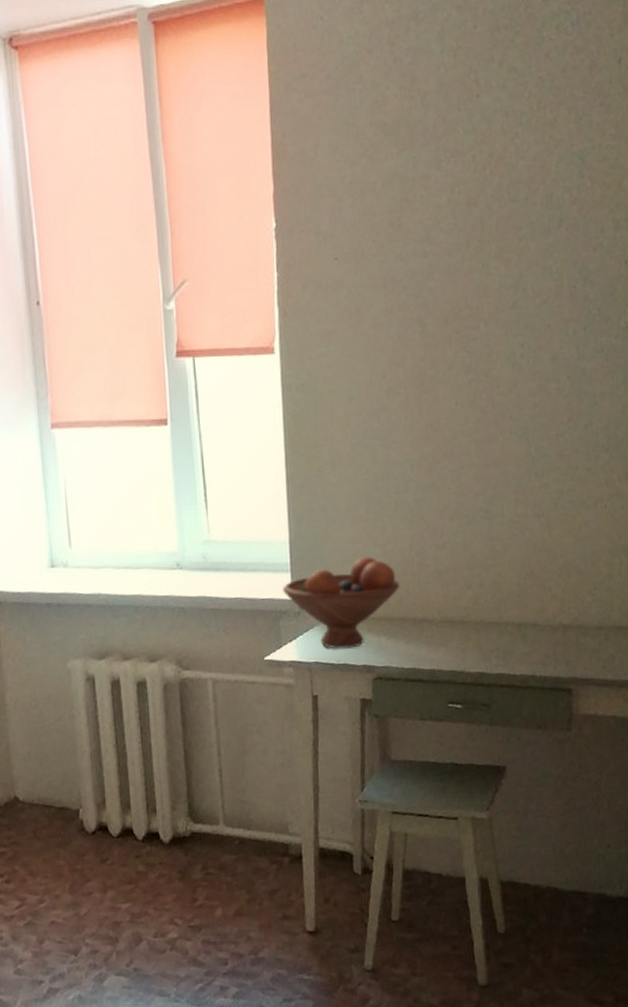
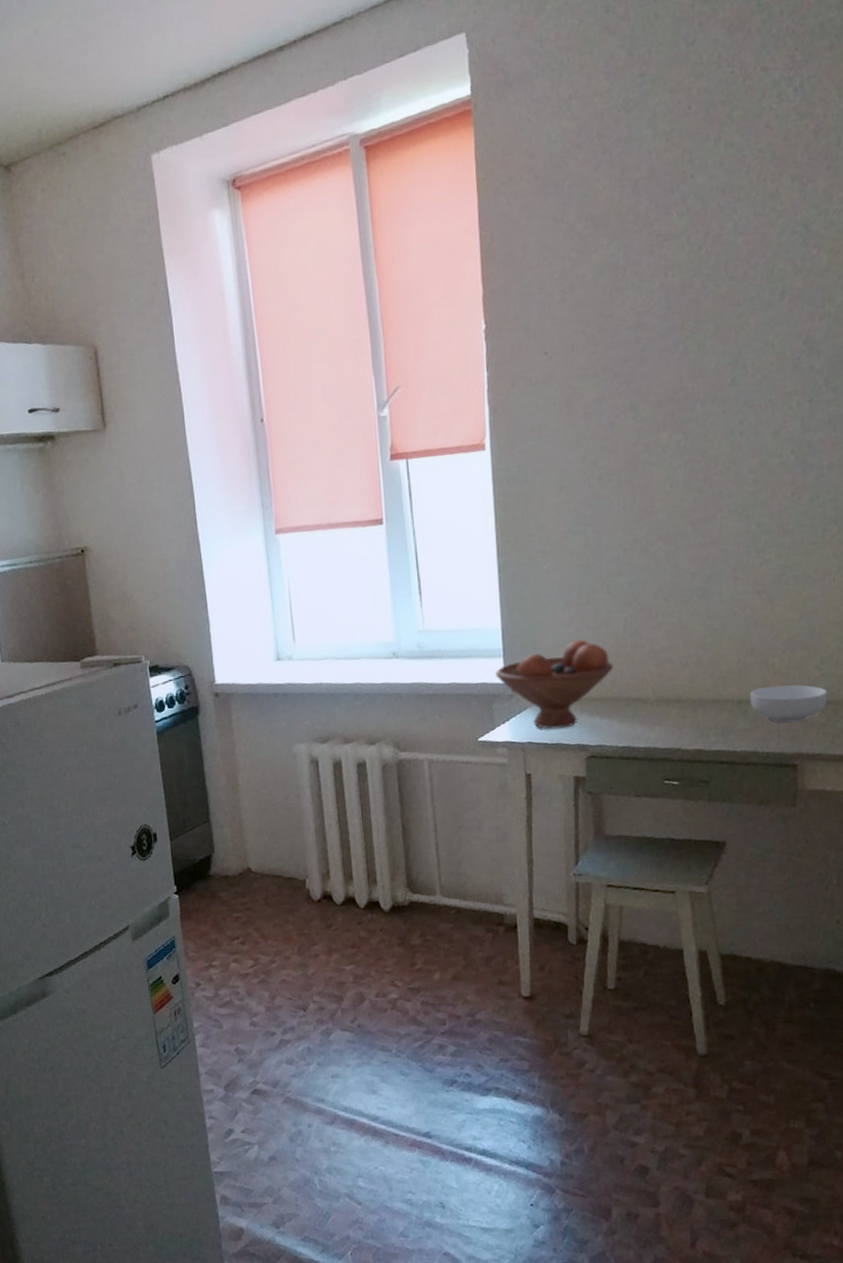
cereal bowl: none [529,609,600,647] -> present [749,685,828,723]

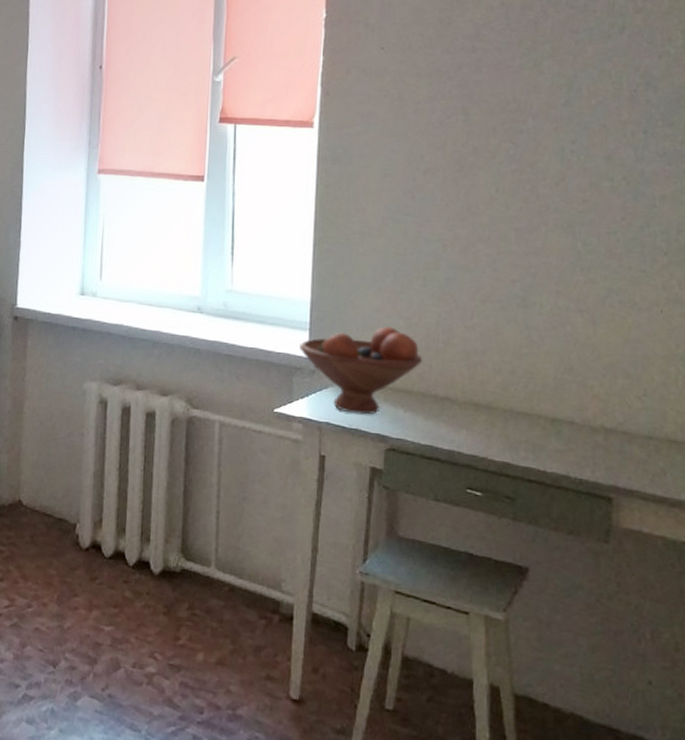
cereal bowl: present [749,685,828,723] -> none [565,409,649,453]

